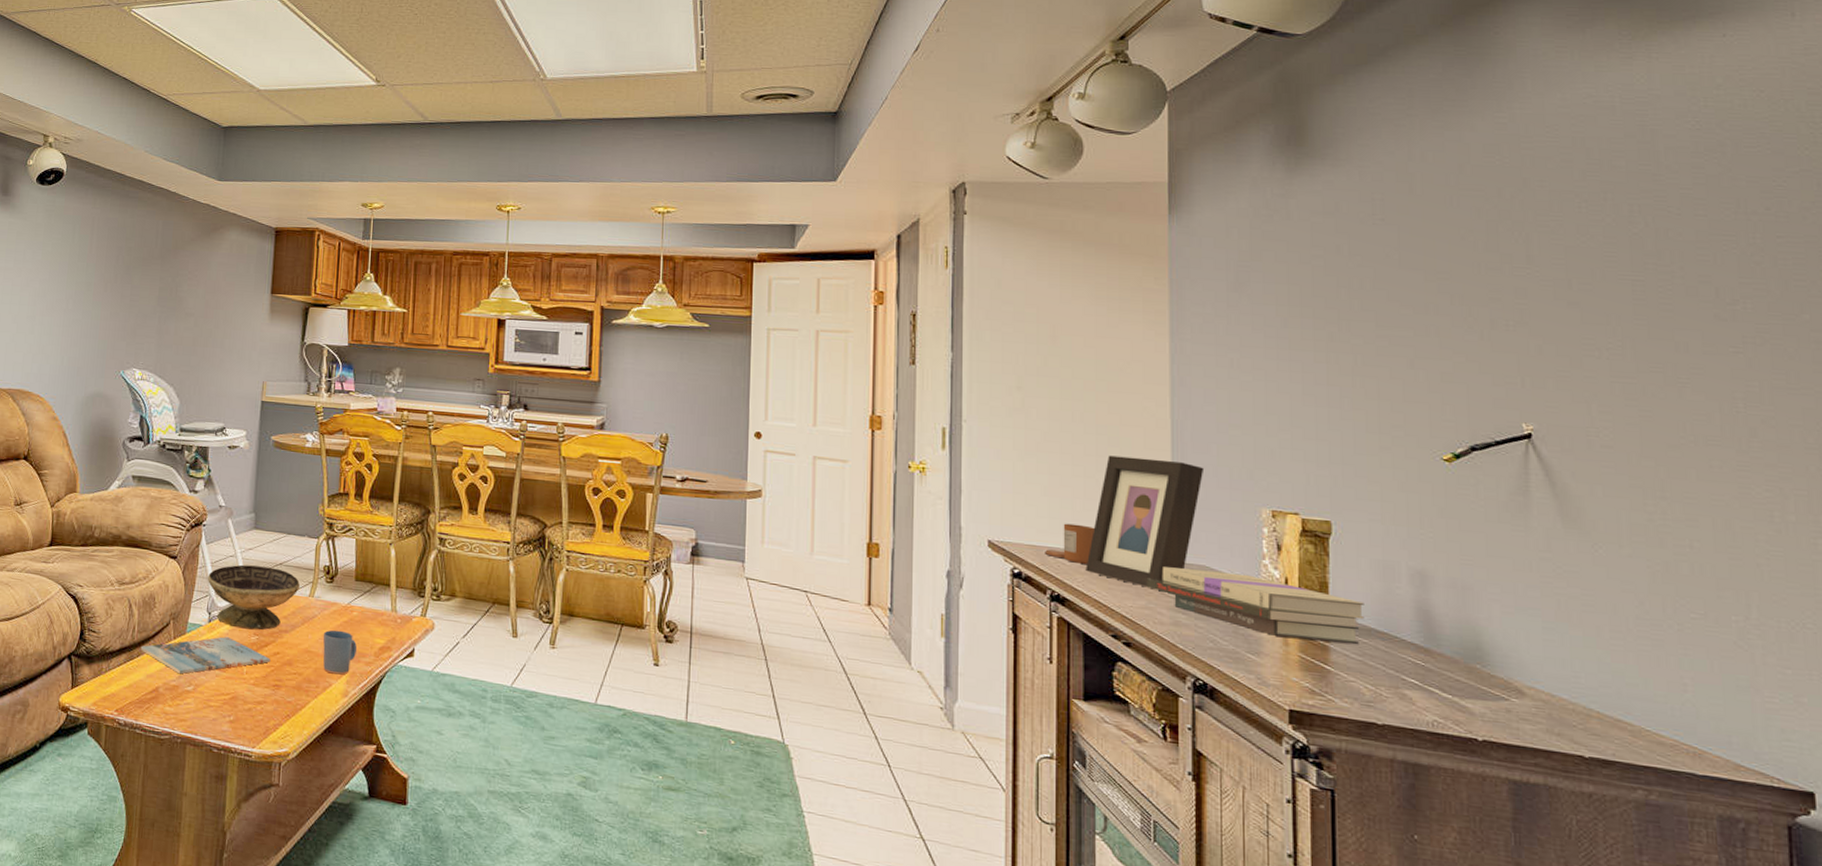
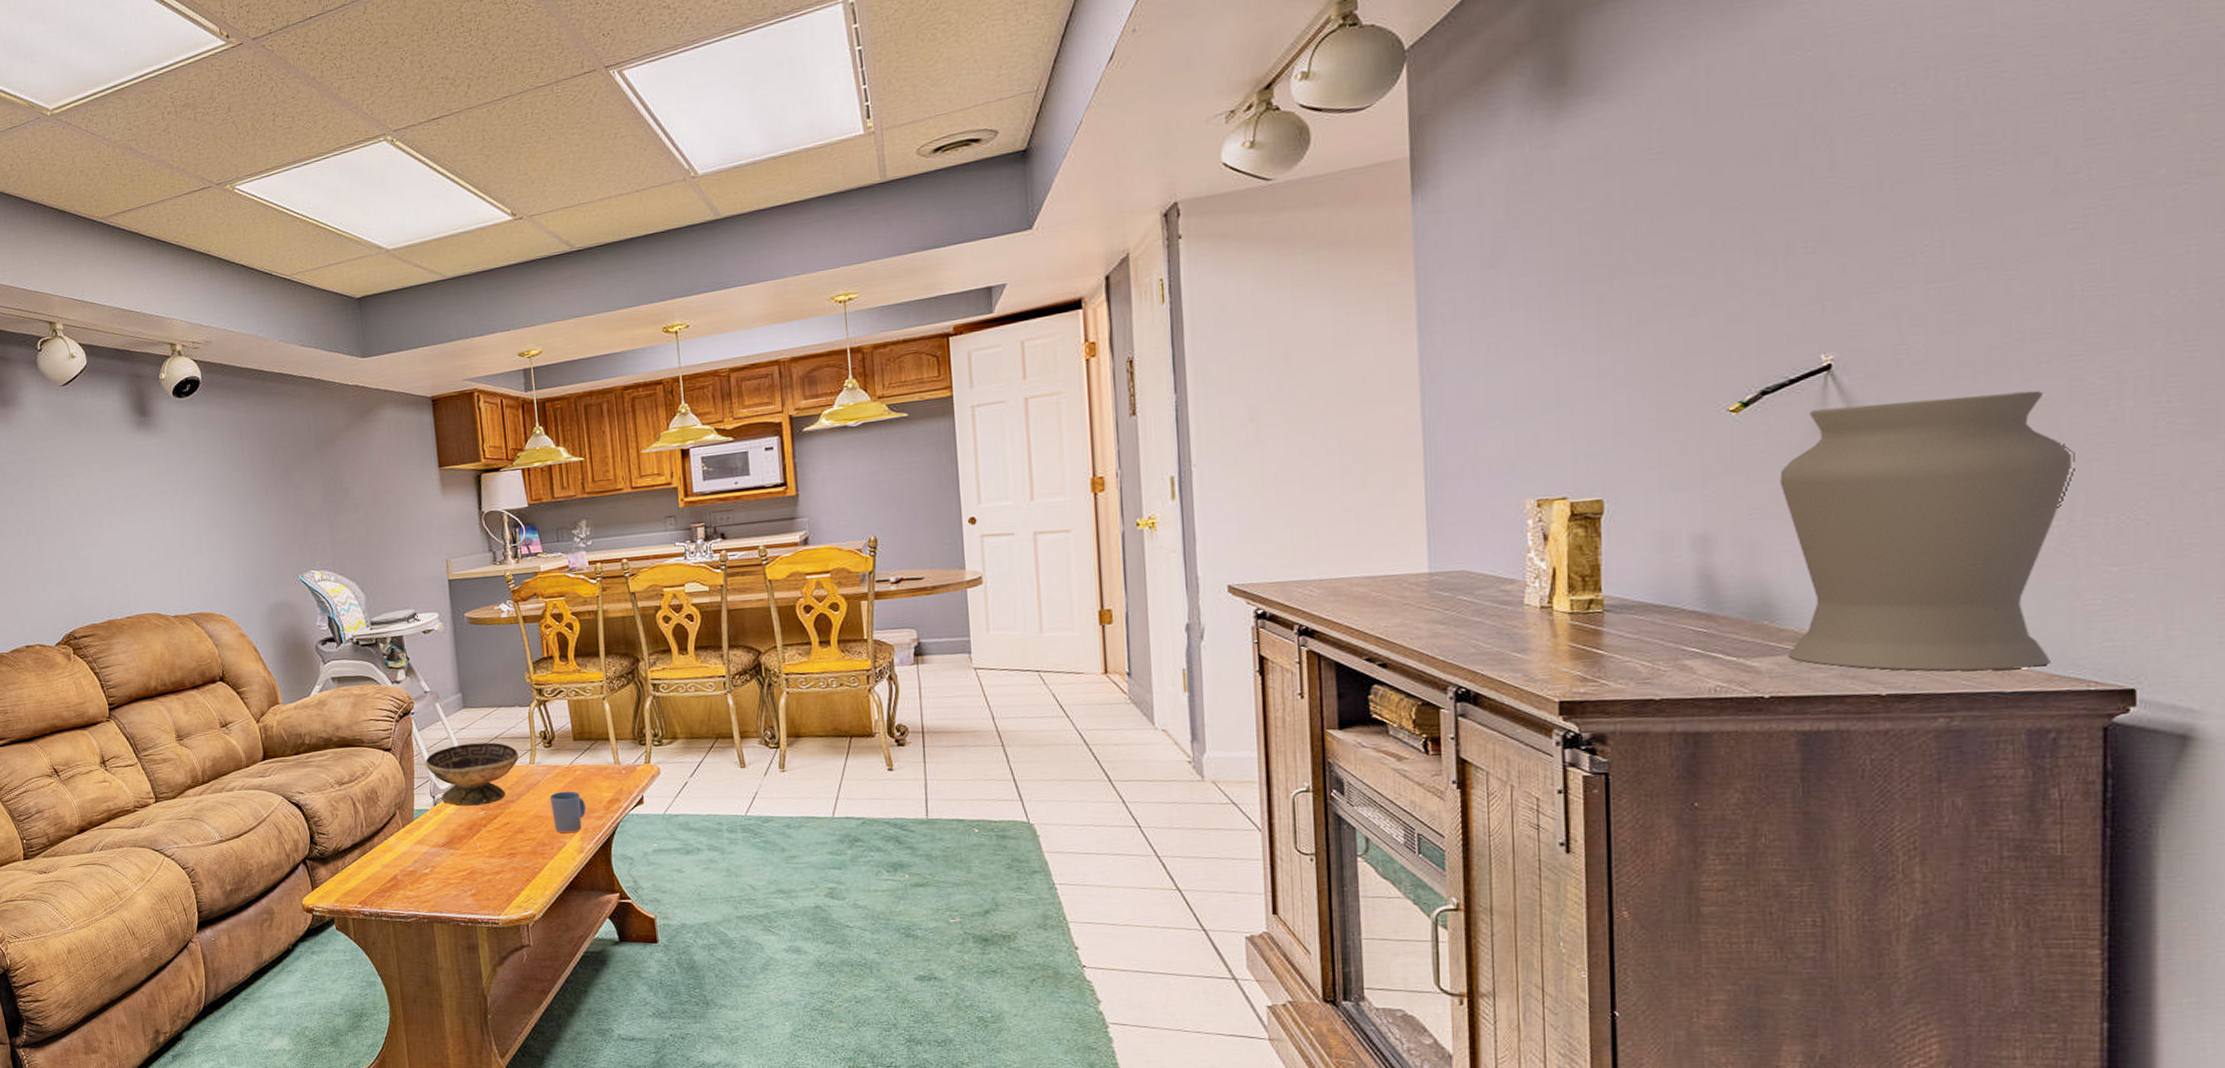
magazine: present [140,636,271,675] -> none [371,815,502,859]
candle: present [1045,523,1094,564] -> none [1290,551,1343,593]
picture frame: present [1085,455,1205,588] -> none [1334,466,1461,604]
books: present [1146,567,1365,644] -> none [1401,571,1641,630]
decorative vase: none [1488,473,1748,755] -> present [1779,391,2075,671]

